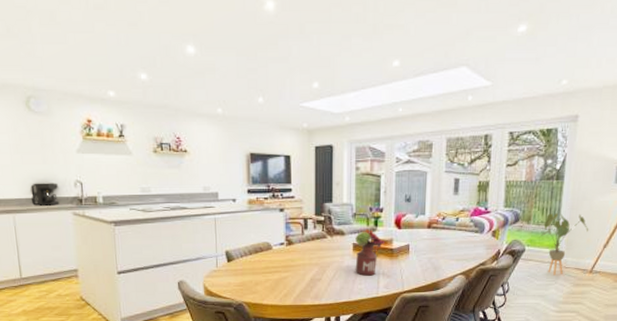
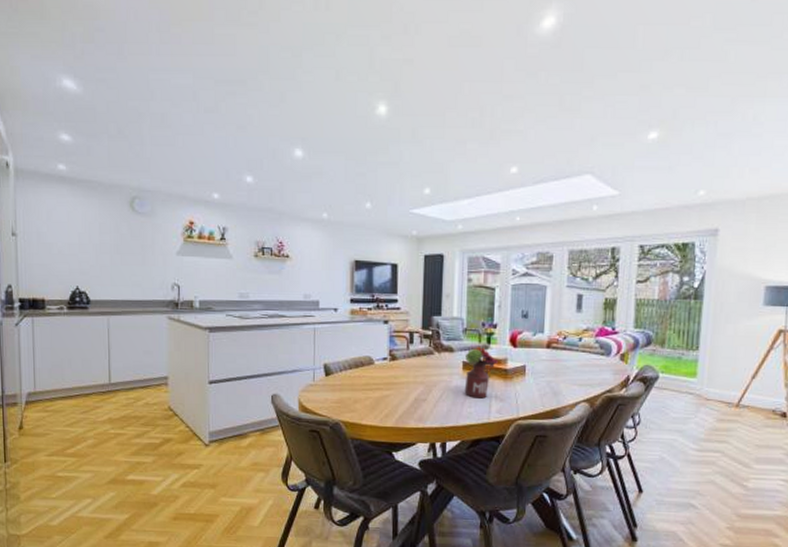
coffee maker: present [30,183,60,206] -> none [128,285,155,309]
house plant: present [540,213,589,275] -> none [677,337,734,408]

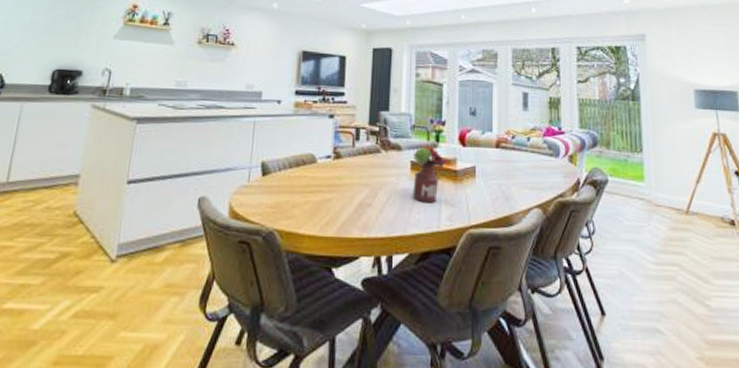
coffee maker: none [128,285,155,309] -> present [48,69,83,95]

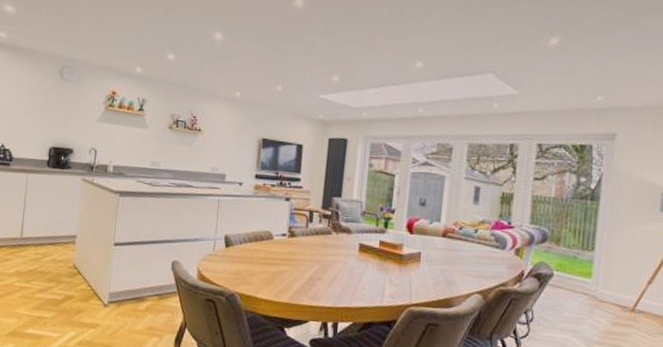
flower arrangement: present [412,145,448,203] -> none [359,230,395,282]

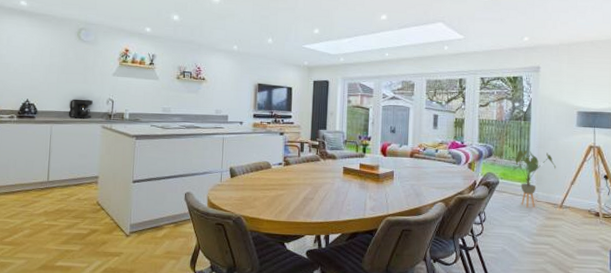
house plant: none [572,237,630,309] -> present [512,150,556,208]

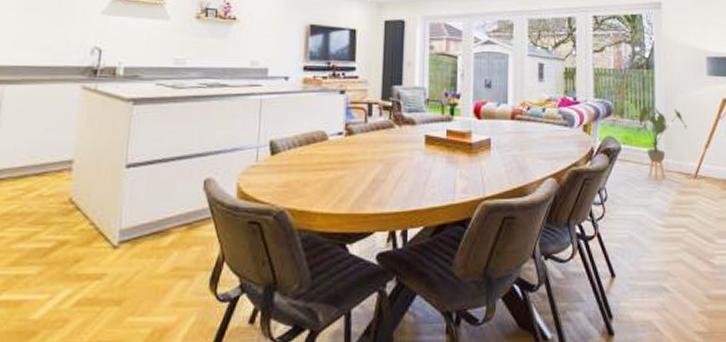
coffee maker: present [69,99,93,119] -> none [31,48,70,76]

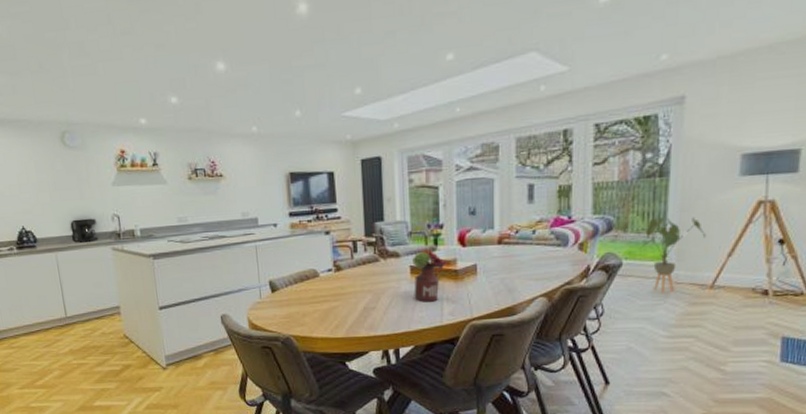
coffee maker: none [31,48,70,76] -> present [70,218,99,243]
flower arrangement: none [427,119,463,177] -> present [412,249,448,302]

